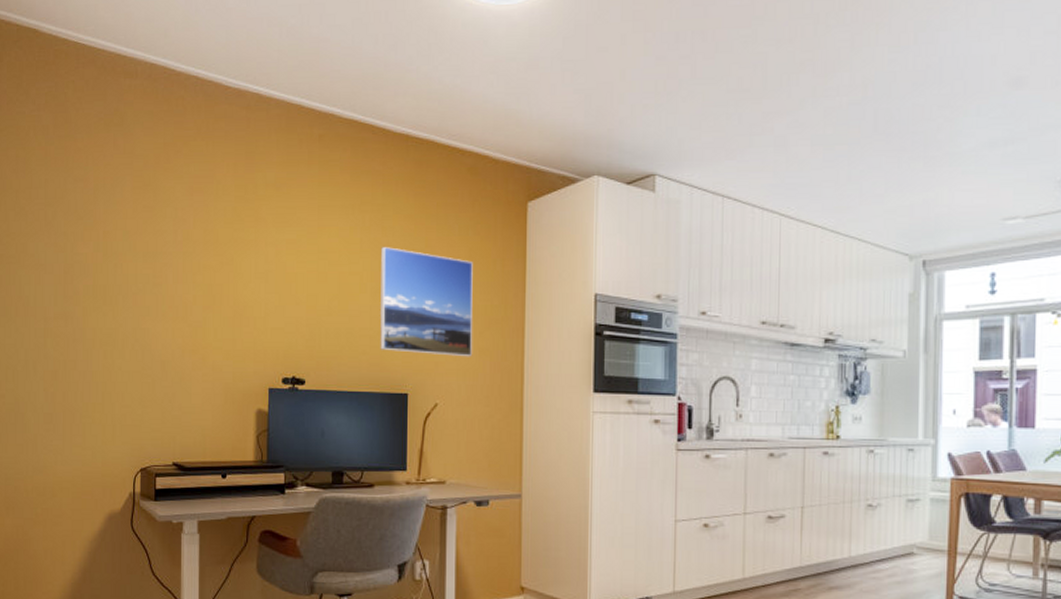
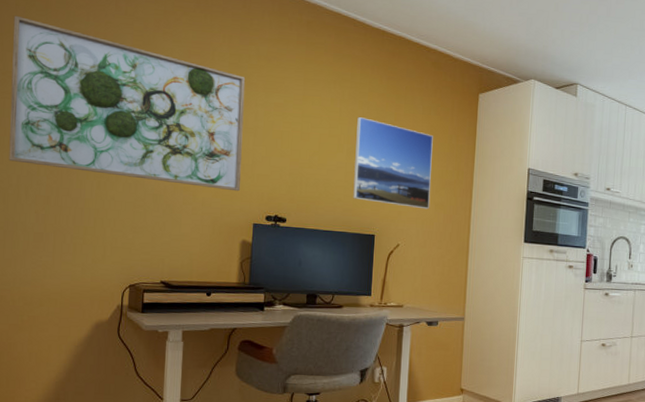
wall art: none [14,168,254,351] -> present [9,15,246,192]

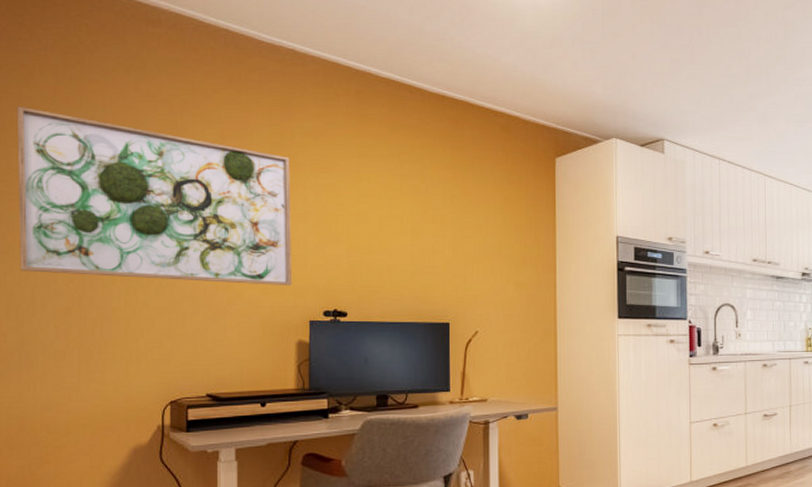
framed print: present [353,117,433,210] -> none [421,193,509,290]

